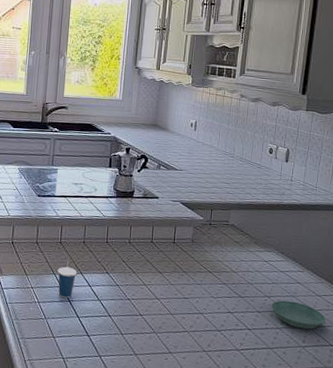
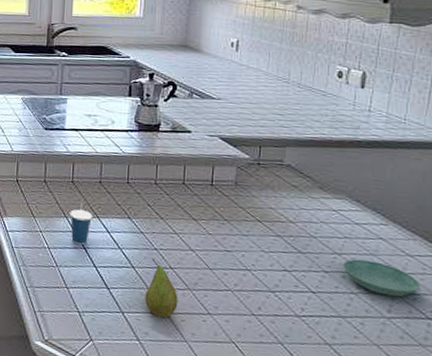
fruit: none [118,307,146,358] -> present [144,258,178,318]

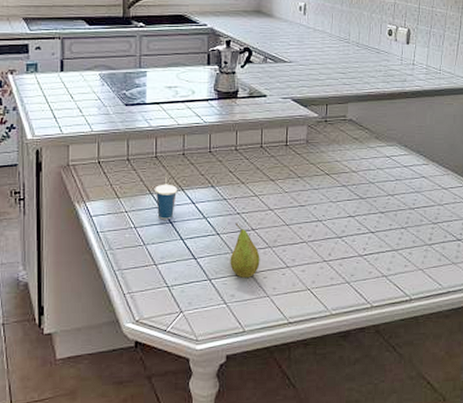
saucer: present [342,259,420,297] -> none [394,197,453,226]

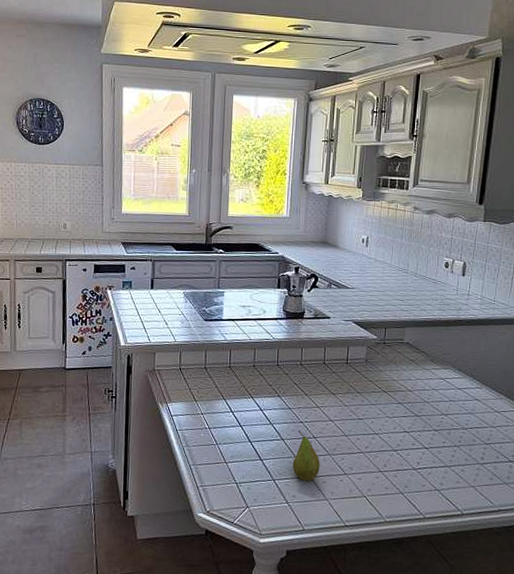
cup: present [155,176,178,220] -> none [228,384,248,424]

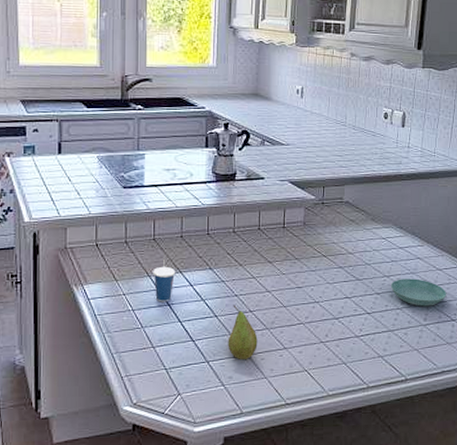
cup: none [228,384,248,424] -> present [153,258,176,302]
saucer: none [448,418,505,446] -> present [390,278,447,307]

